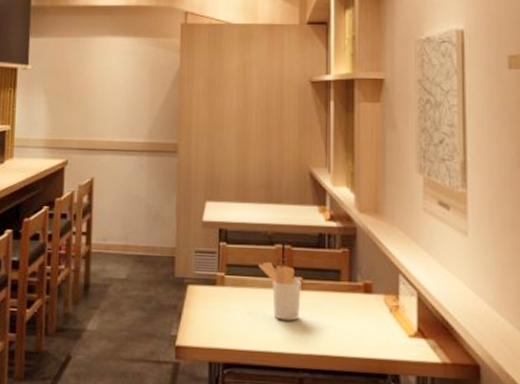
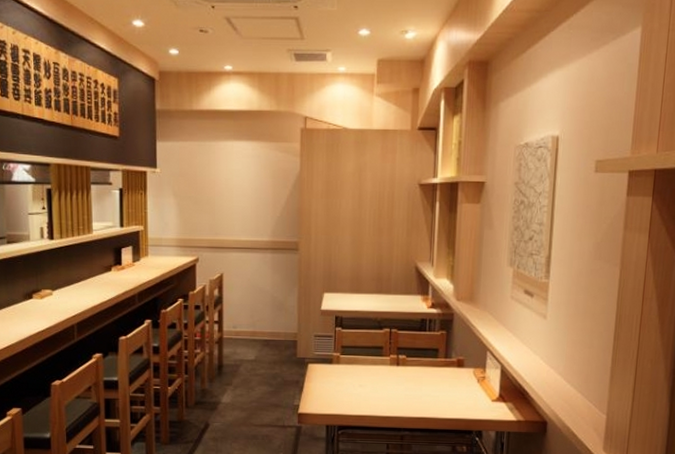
utensil holder: present [258,261,301,321] -> none [368,343,405,391]

